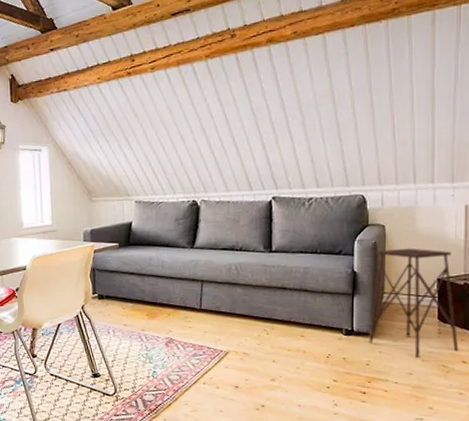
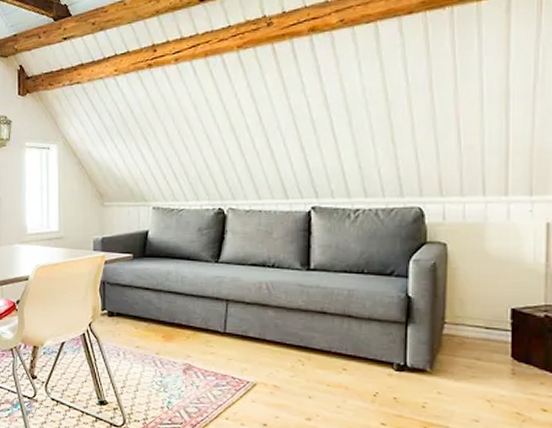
side table: present [369,248,459,359] -> none [425,271,538,403]

